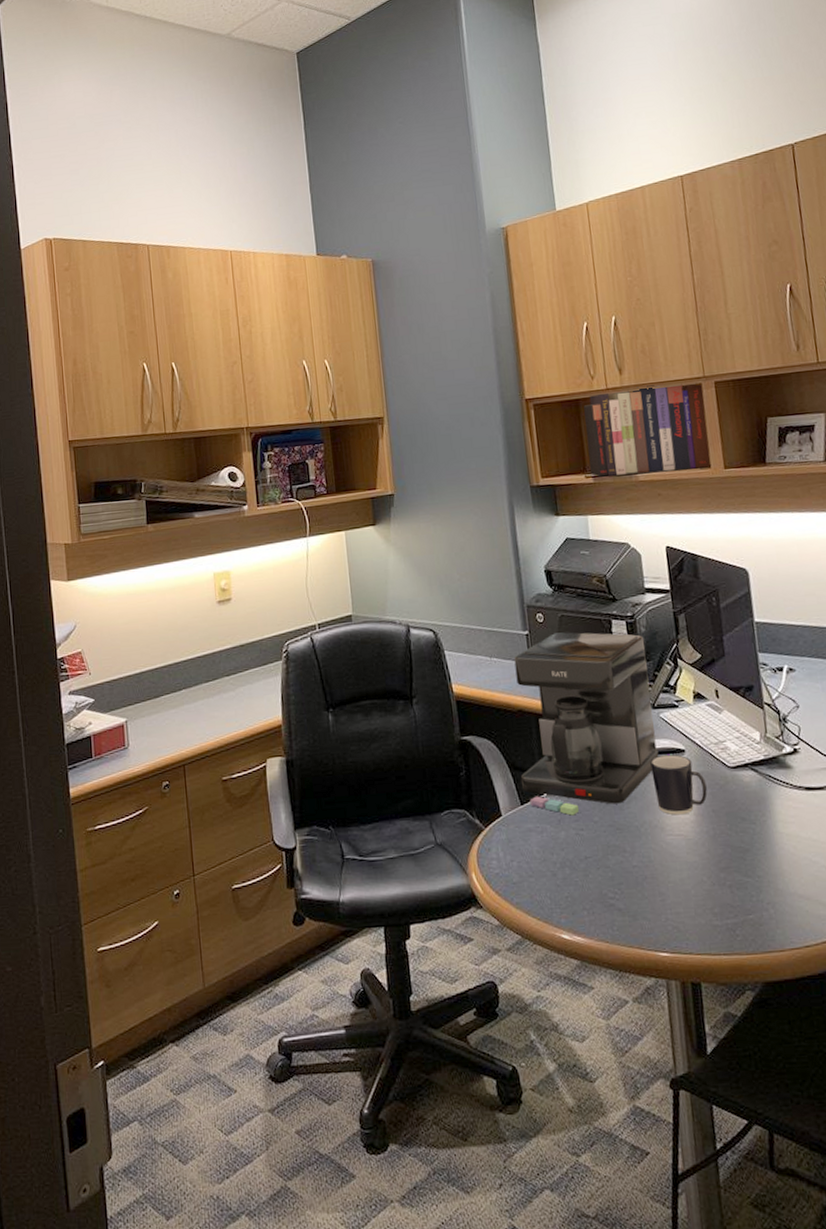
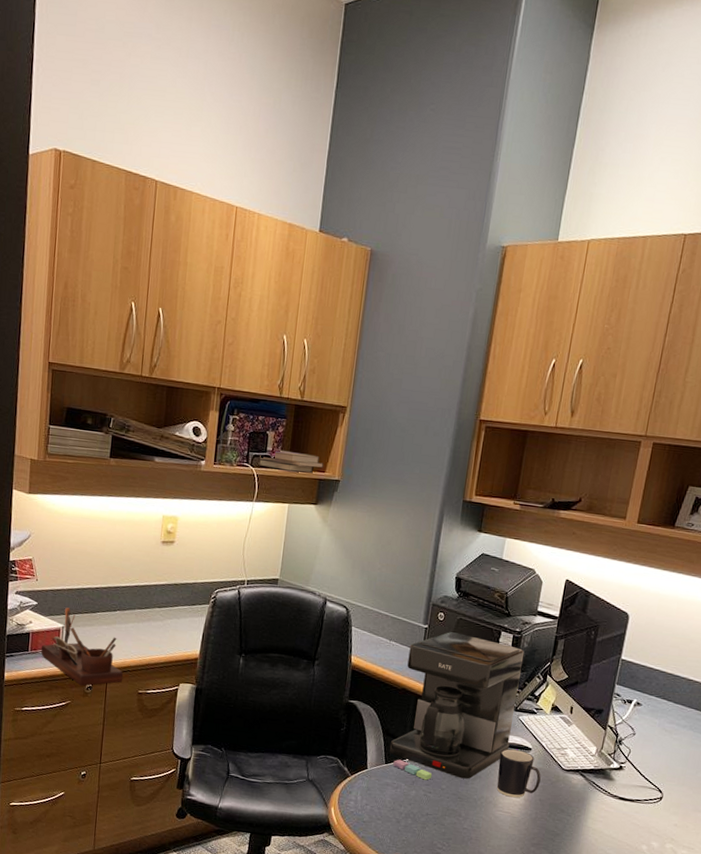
desk organizer: none [105,698,203,786] -> present [40,607,124,686]
books: none [304,474,373,498] -> present [259,449,323,474]
books: present [583,383,711,477] -> none [519,430,642,519]

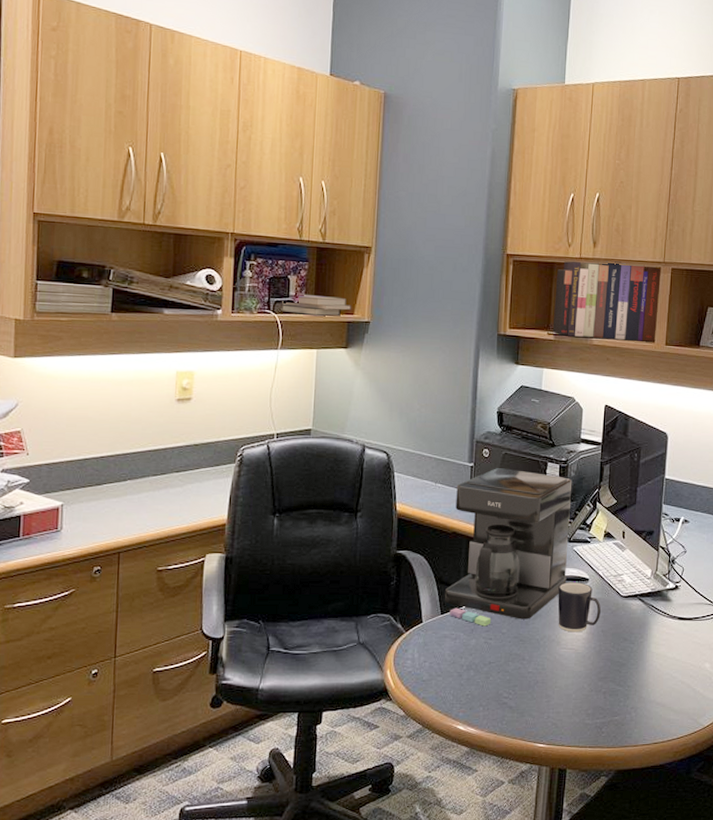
desk organizer: present [40,607,124,686] -> none [35,482,139,570]
books: none [519,430,642,519] -> present [552,261,661,342]

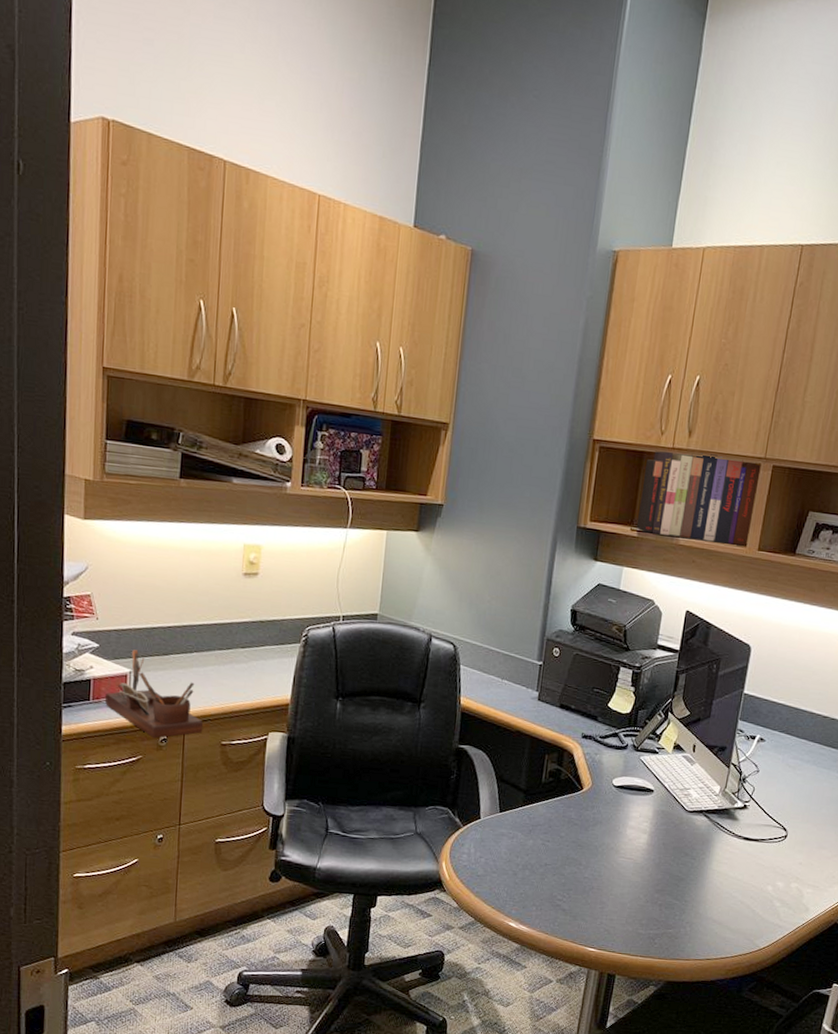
desk organizer: none [35,482,139,570] -> present [104,649,204,739]
books: present [282,293,351,317] -> none [352,470,425,497]
coffee maker: present [444,468,573,619] -> none [503,668,645,825]
sticky notes: present [449,607,492,627] -> none [508,807,551,829]
mug: present [558,582,601,632] -> none [618,791,664,843]

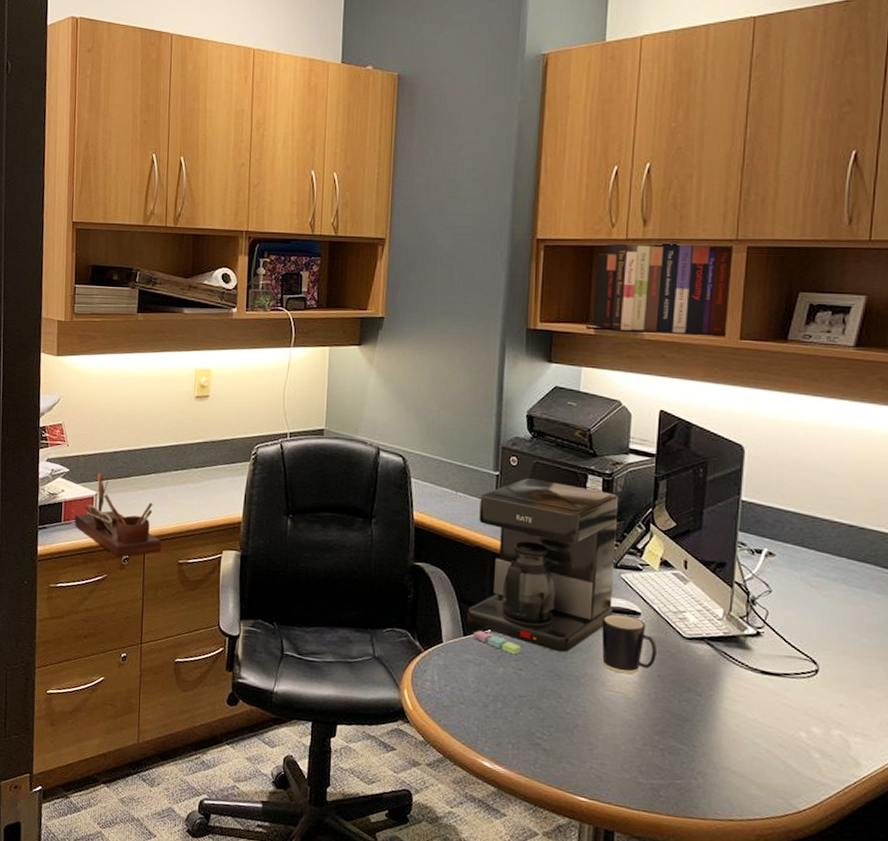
coffee maker: none [503,668,645,825] -> present [466,478,619,652]
sticky notes: none [508,807,551,829] -> present [472,630,522,655]
mug: none [618,791,664,843] -> present [601,614,657,674]

